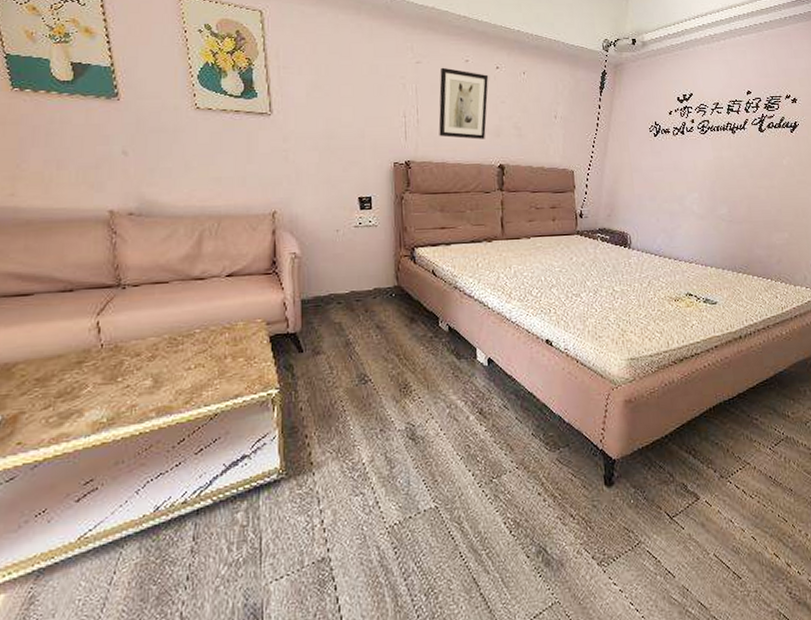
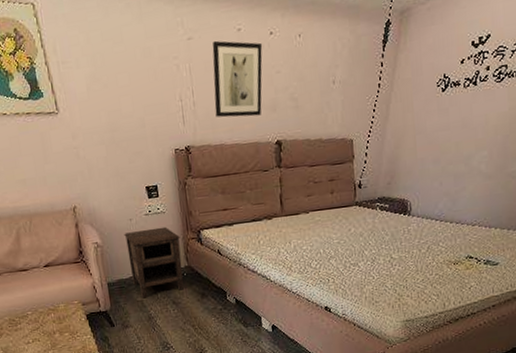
nightstand: none [328,241,392,320] -> present [124,226,184,299]

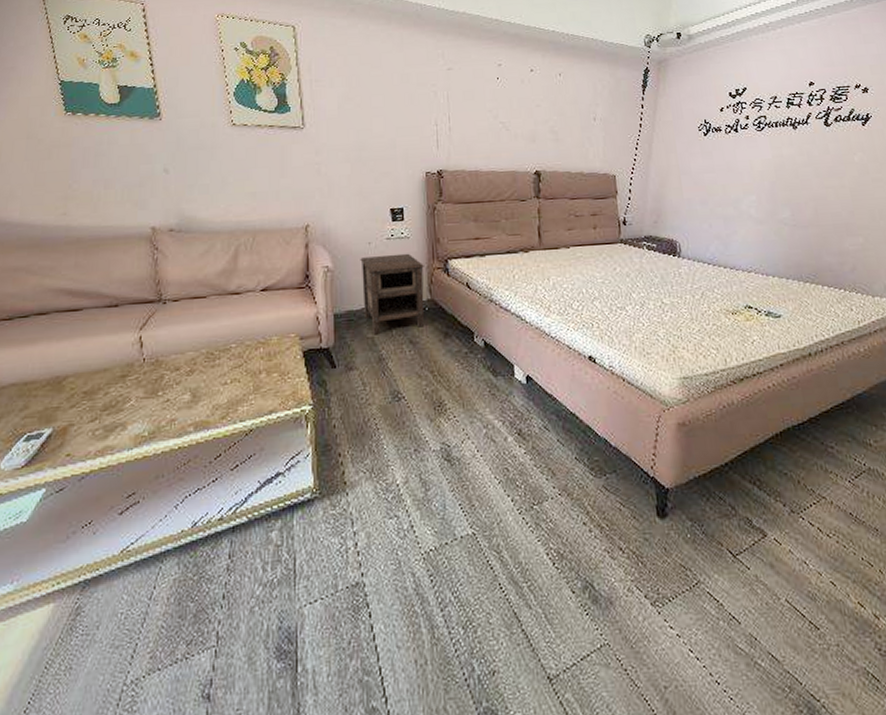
wall art: present [212,40,263,118] -> none [471,73,523,146]

